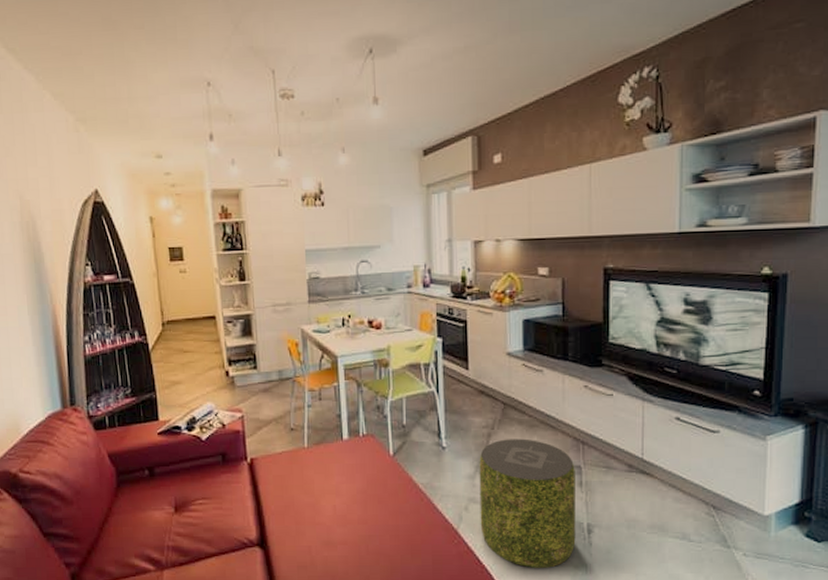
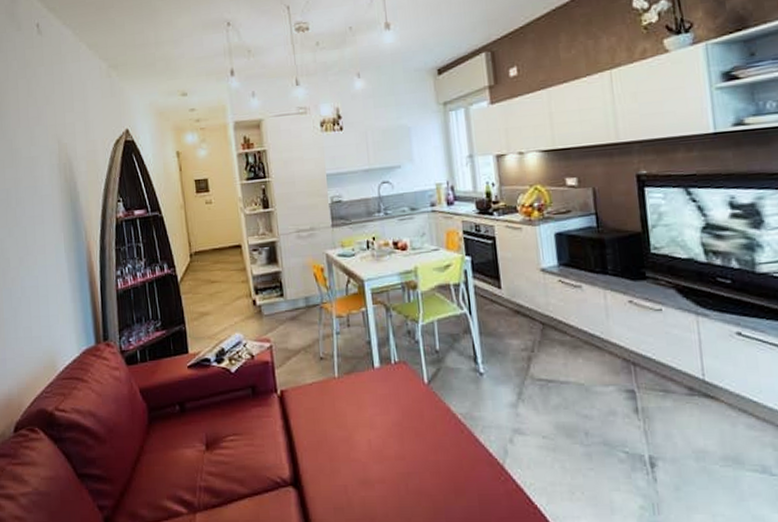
pouf: present [479,438,576,568] -> none [520,361,638,508]

